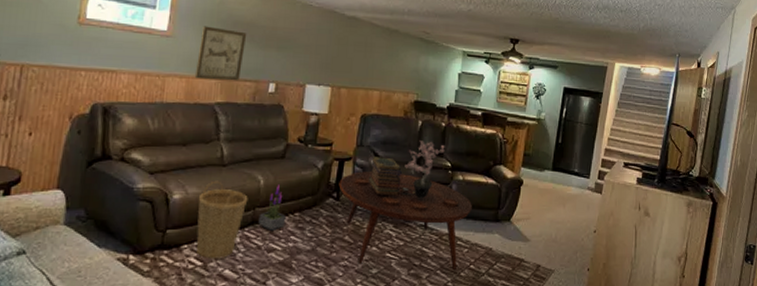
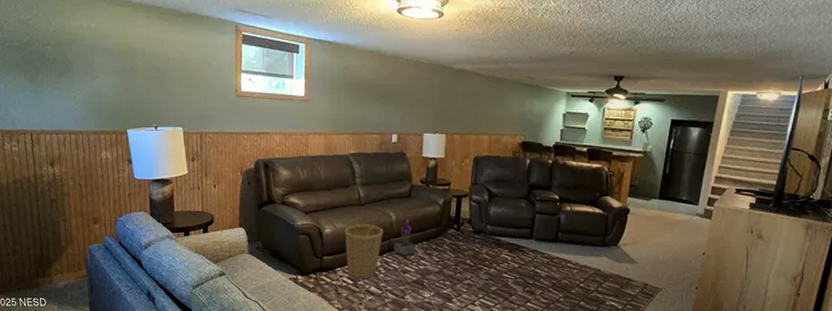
wall art: present [194,26,247,81] -> none [330,89,370,135]
coffee table: present [338,171,472,270] -> none [458,206,580,287]
book stack: present [369,157,402,196] -> none [484,193,513,226]
potted plant: present [405,140,445,198] -> none [516,177,553,227]

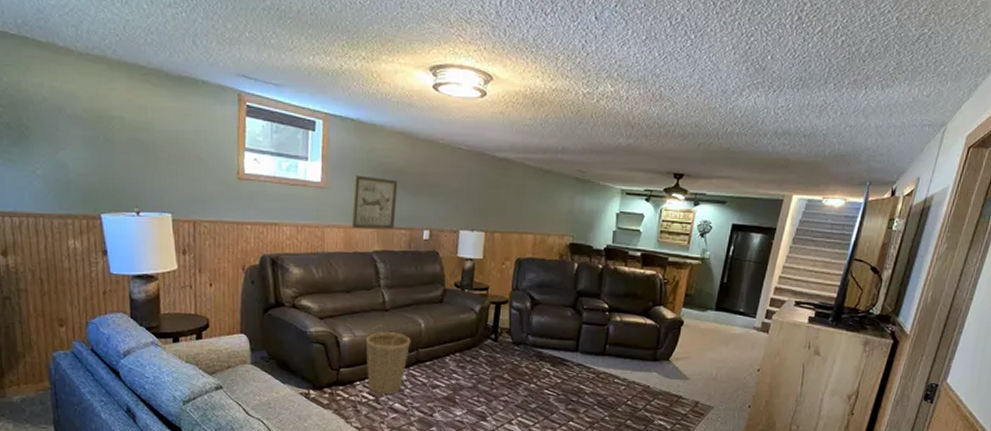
wall art: none [330,89,370,135] -> present [351,175,398,230]
potted plant: present [393,219,416,256] -> none [422,328,447,369]

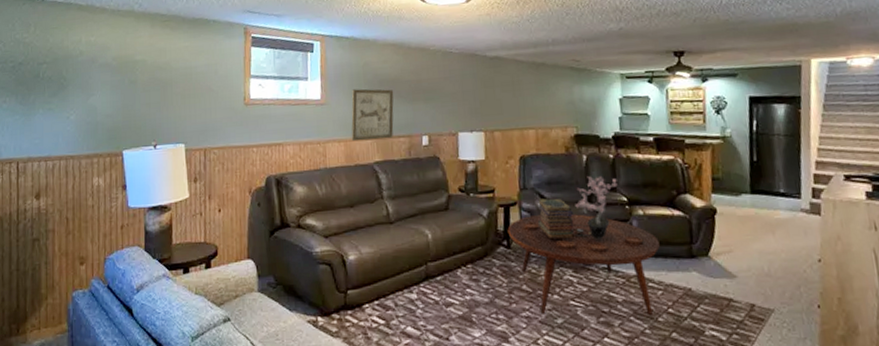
basket: present [365,324,411,394] -> none [371,238,419,317]
coffee table: none [496,314,630,405] -> present [507,214,660,315]
book stack: none [526,300,558,337] -> present [538,198,575,240]
potted plant: none [561,283,602,338] -> present [575,175,618,238]

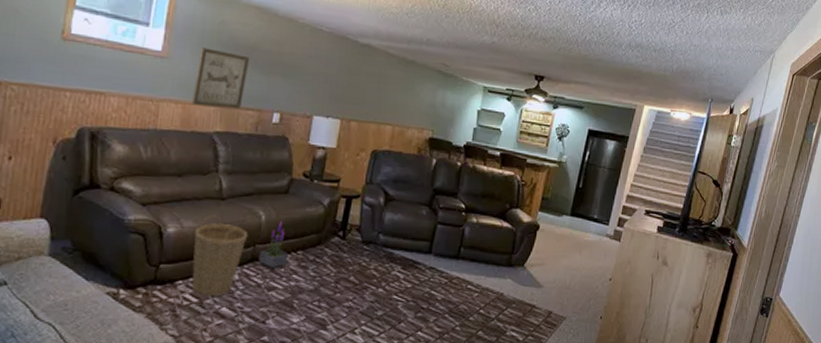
basket: none [371,238,419,317] -> present [191,214,248,297]
potted plant: none [431,237,459,285] -> present [258,221,288,269]
coffee table: present [507,214,660,315] -> none [345,210,485,314]
book stack: present [538,198,575,240] -> none [377,195,413,237]
potted plant: present [575,175,618,238] -> none [416,180,460,240]

